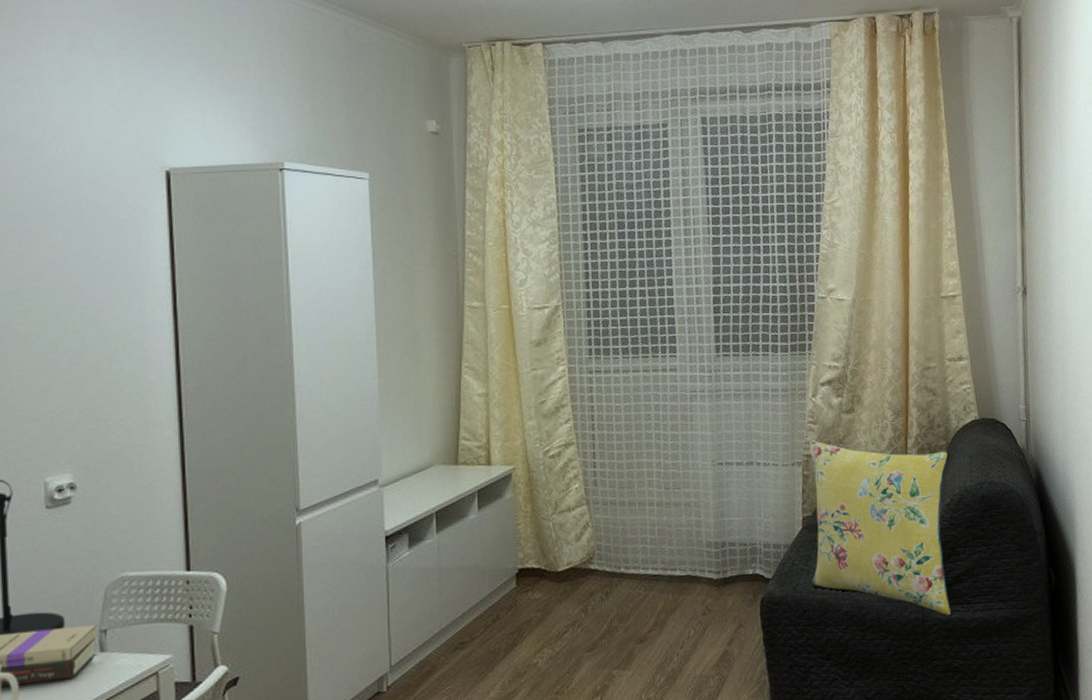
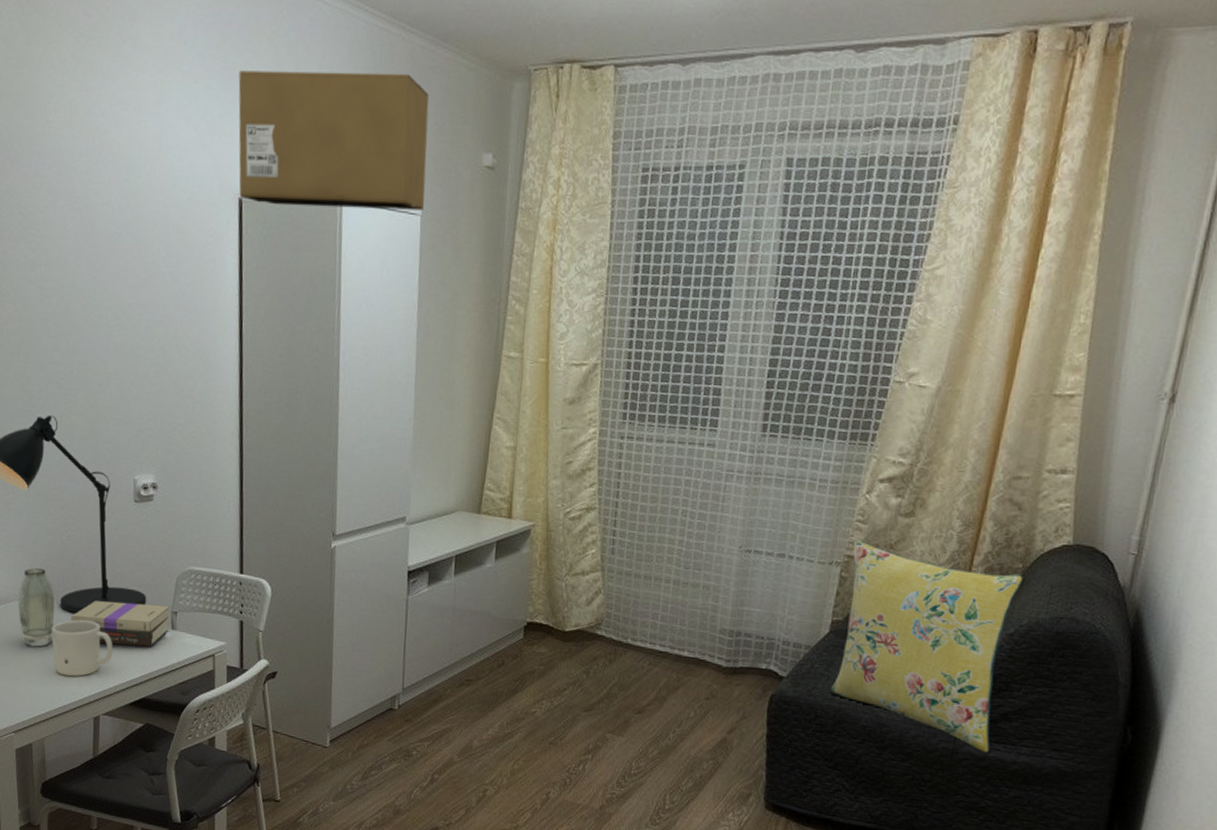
box: none [160,48,372,176] -> present [238,70,429,211]

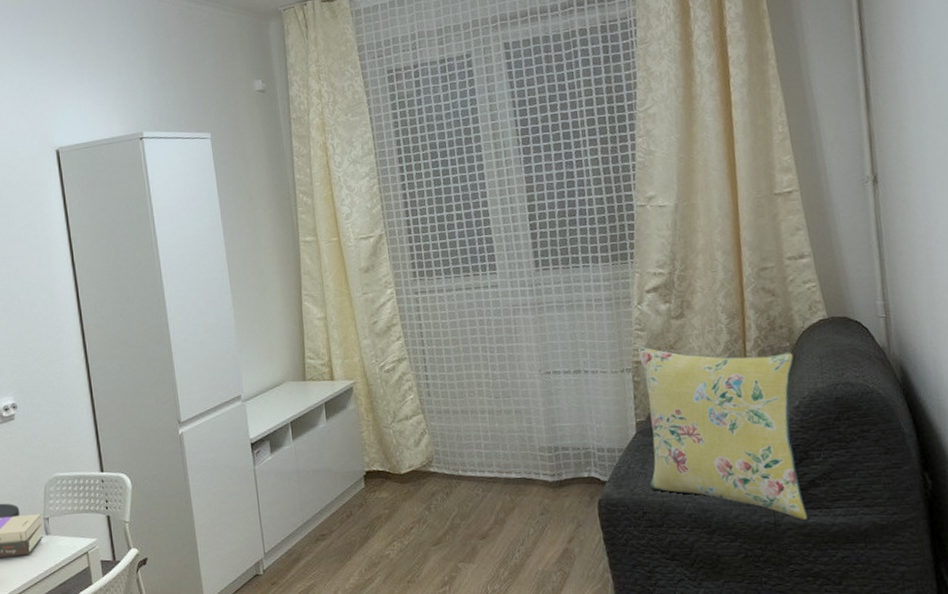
box: present [238,70,429,211] -> none [42,29,213,151]

